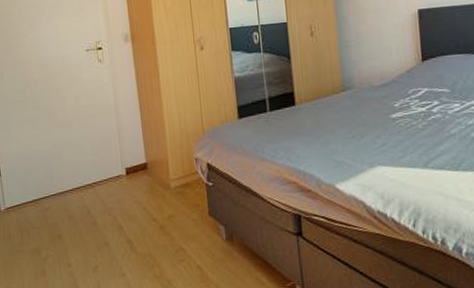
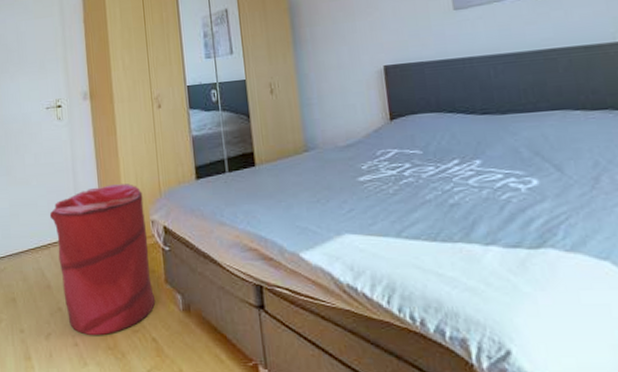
laundry hamper: none [93,124,200,266] -> present [49,184,156,335]

